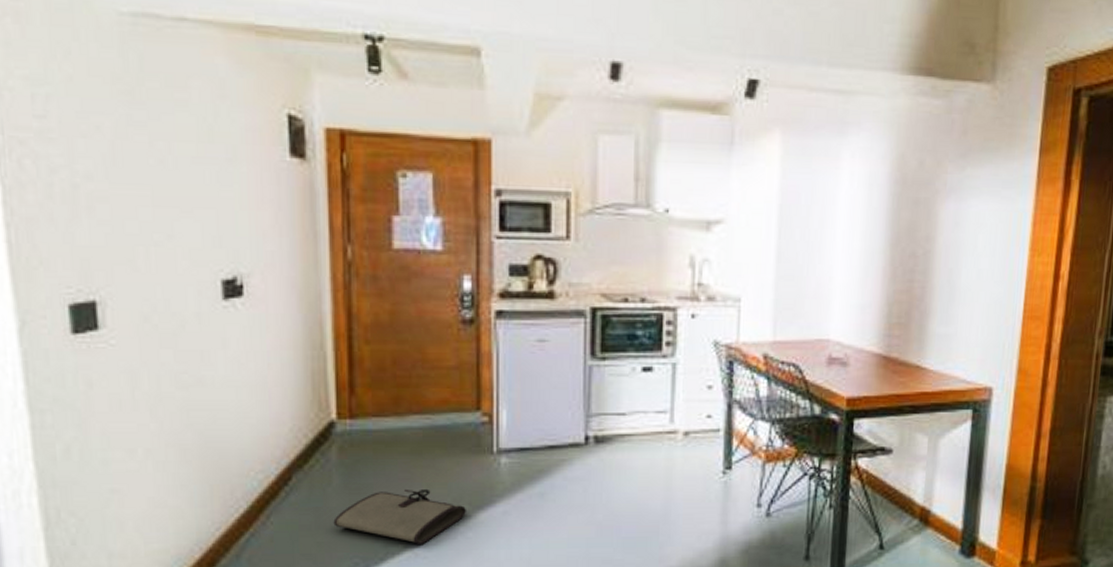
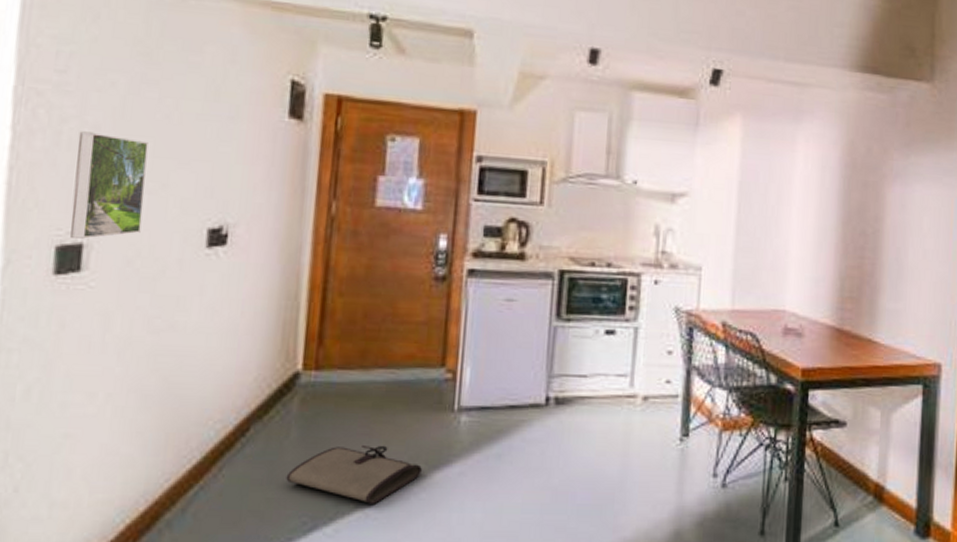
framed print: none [71,182,153,296] -> present [70,131,148,239]

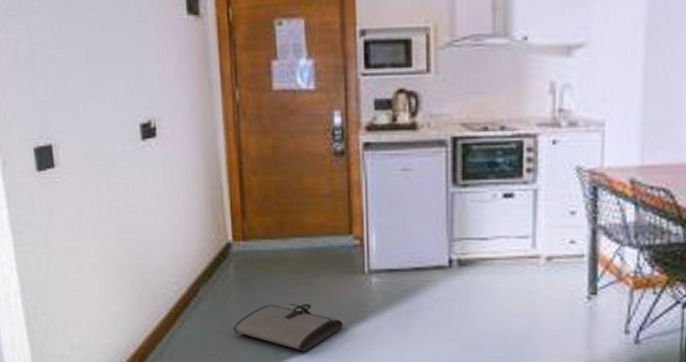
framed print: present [70,131,148,239] -> none [30,49,90,140]

